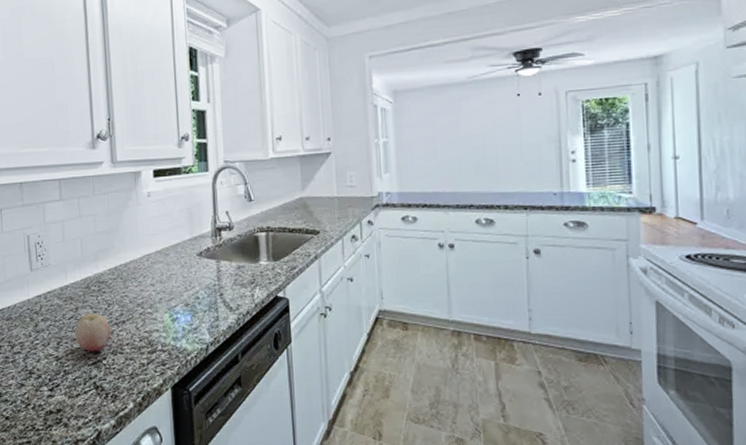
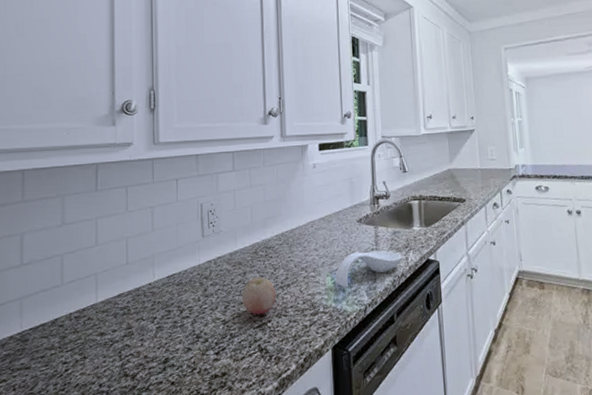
spoon rest: none [174,286,247,325] -> present [335,250,402,288]

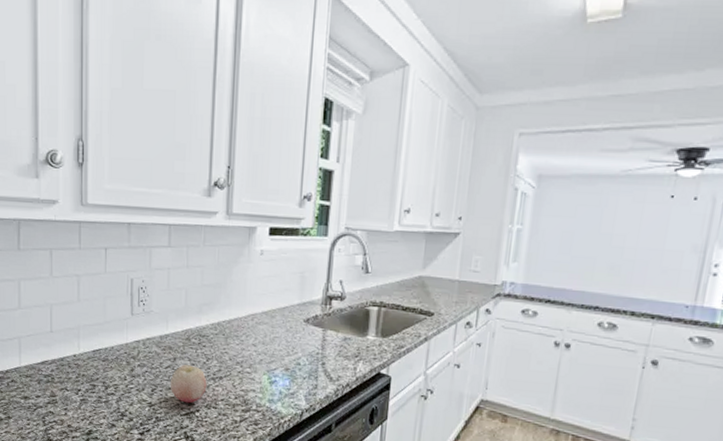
spoon rest: present [335,250,402,288] -> none [272,353,350,389]

